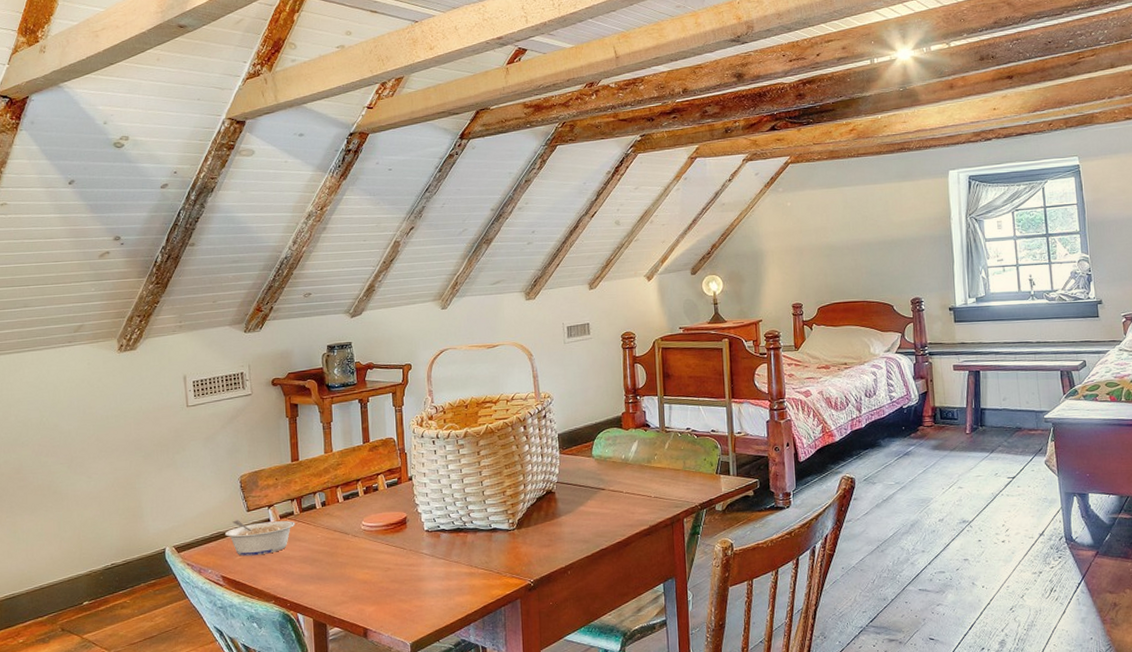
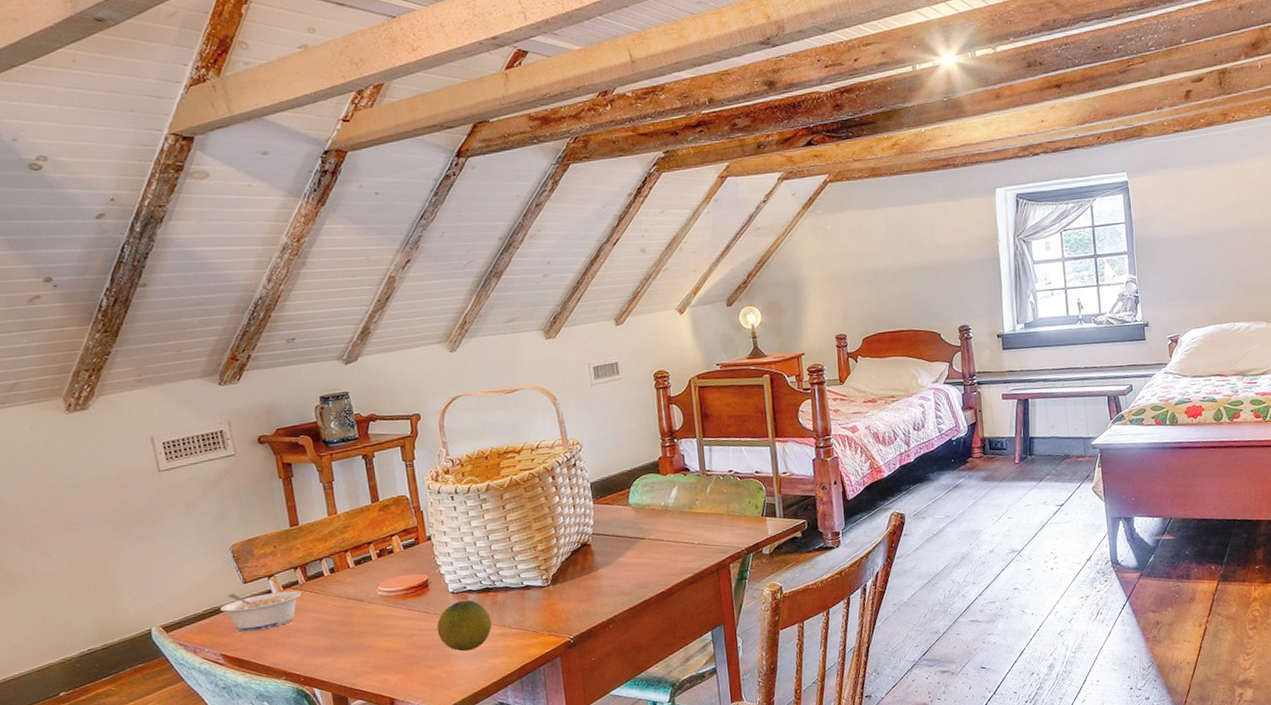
fruit: none [411,538,460,588] -> present [437,600,492,652]

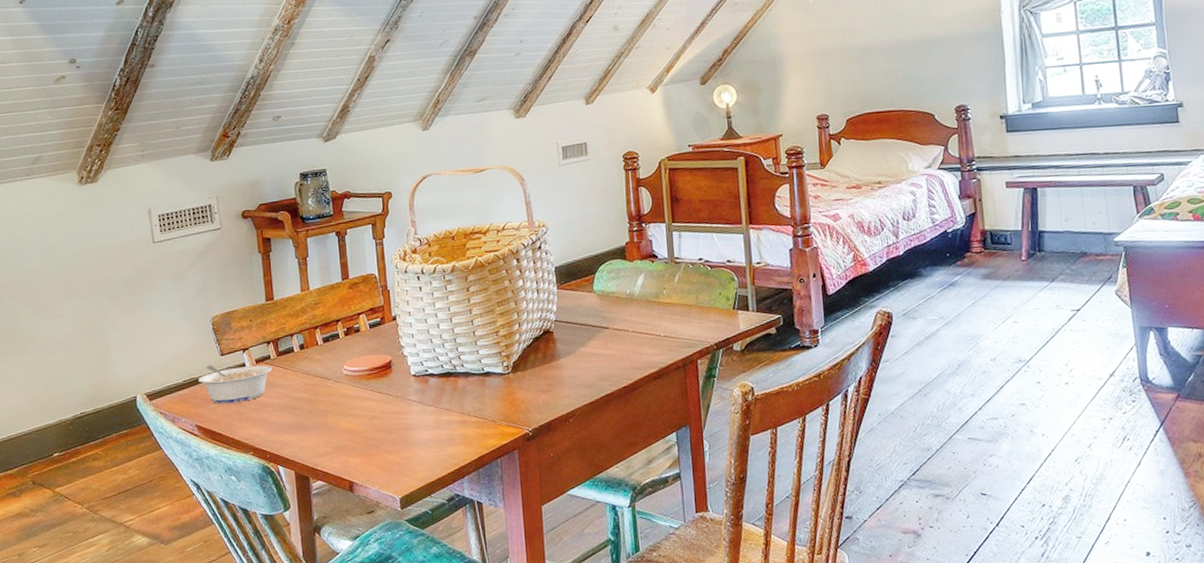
fruit: present [437,600,492,652] -> none [397,384,452,438]

